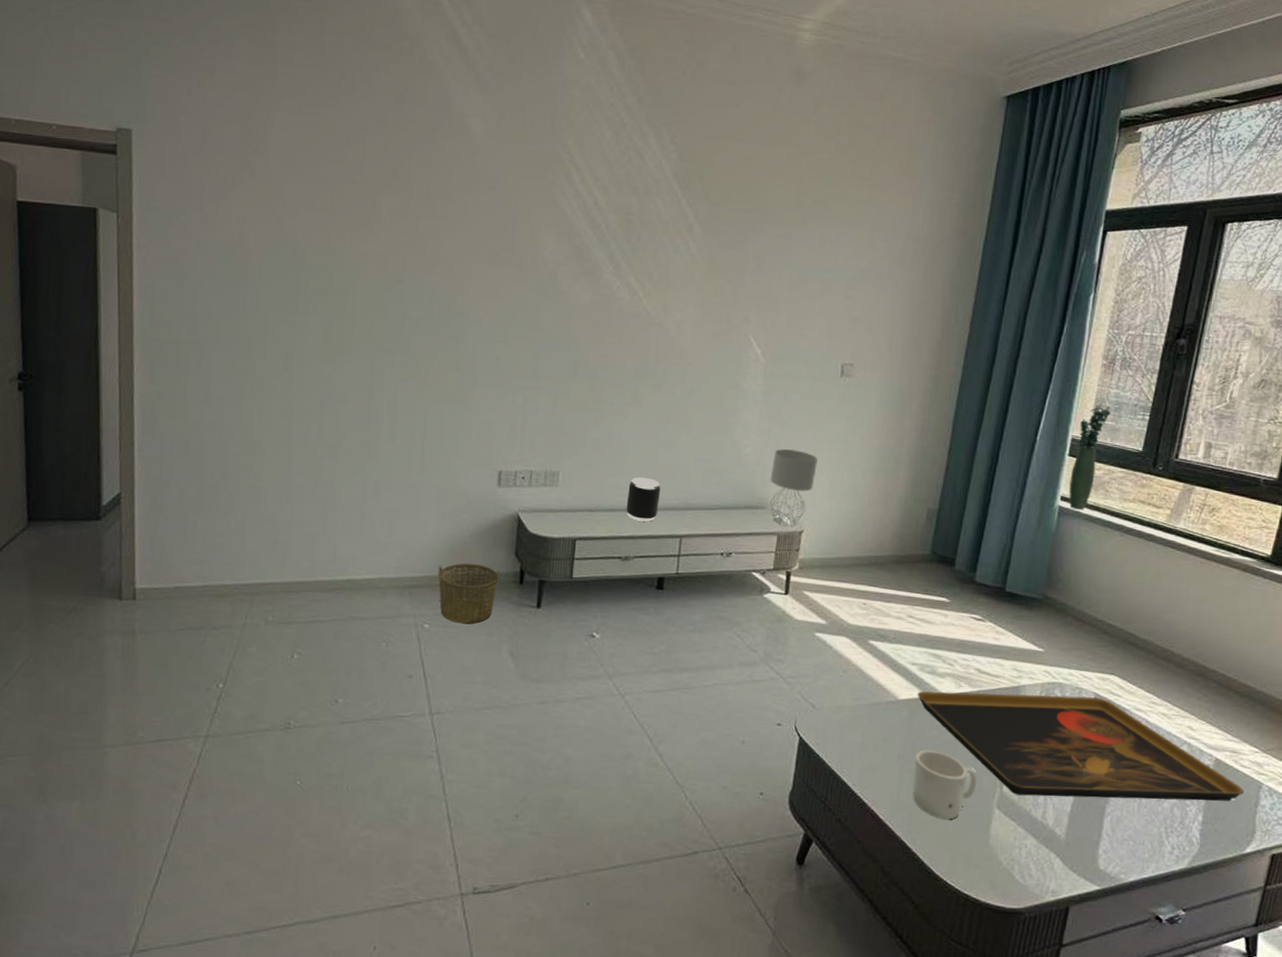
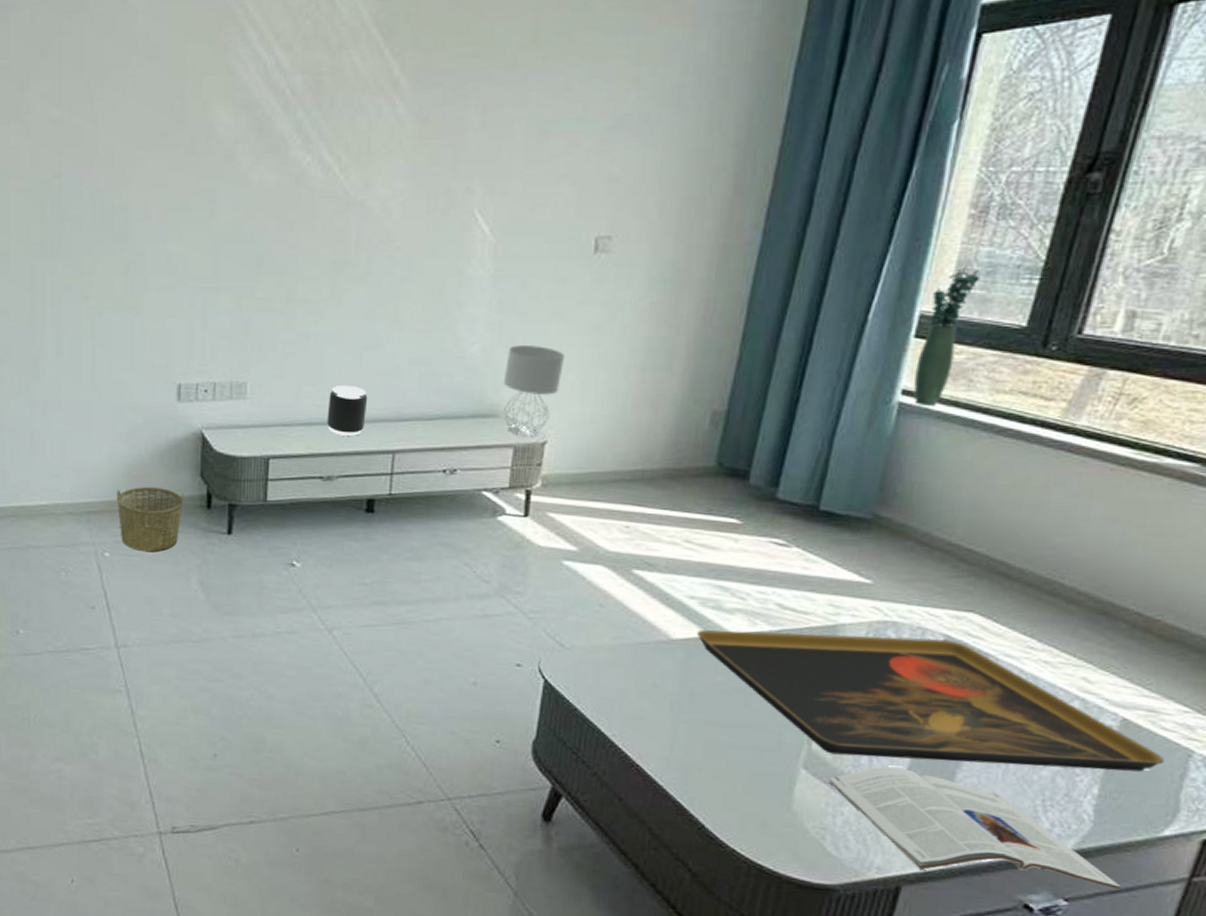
mug: present [912,750,977,820] -> none [690,697,777,779]
magazine: none [1016,804,1220,900] -> present [828,766,1121,890]

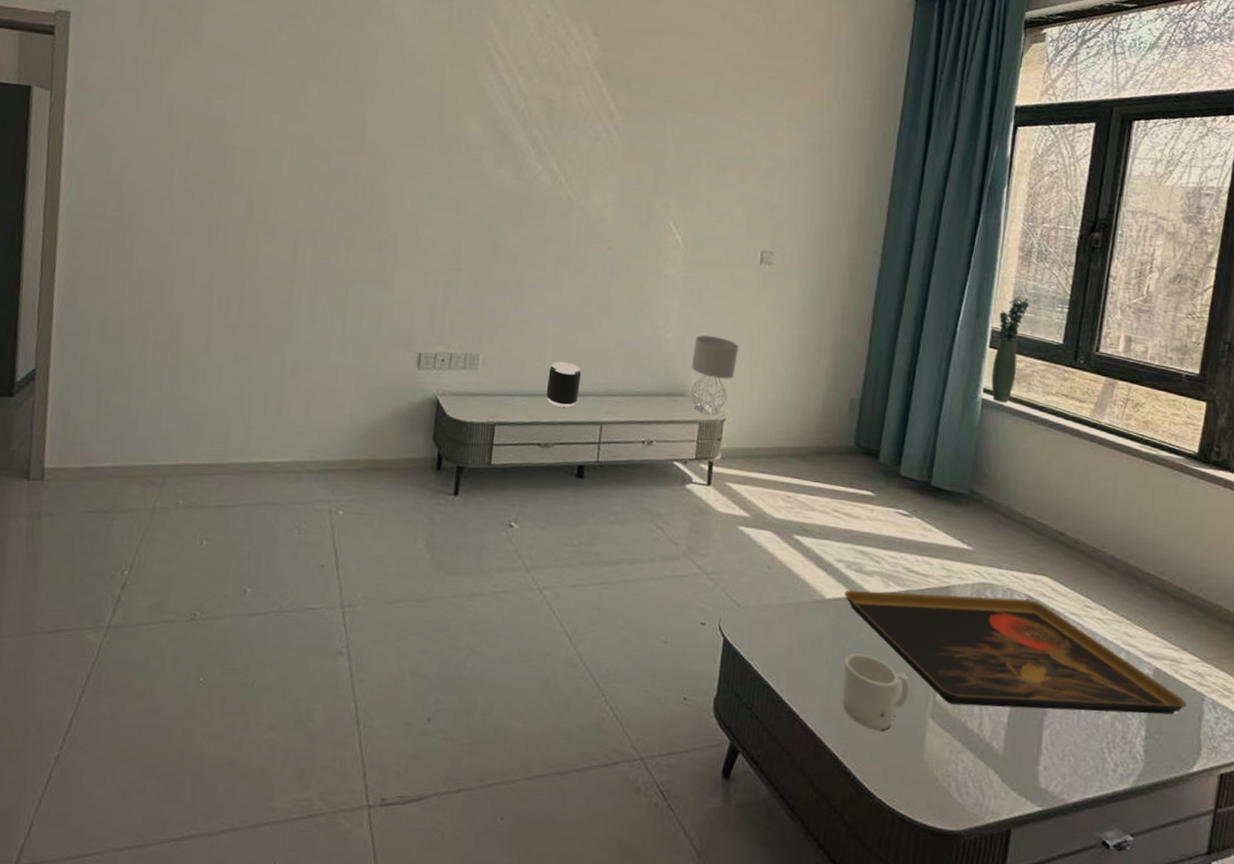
basket: present [116,486,184,552] -> none [354,447,417,511]
mug: none [690,697,777,779] -> present [842,653,909,730]
magazine: present [828,766,1121,890] -> none [950,715,1169,824]

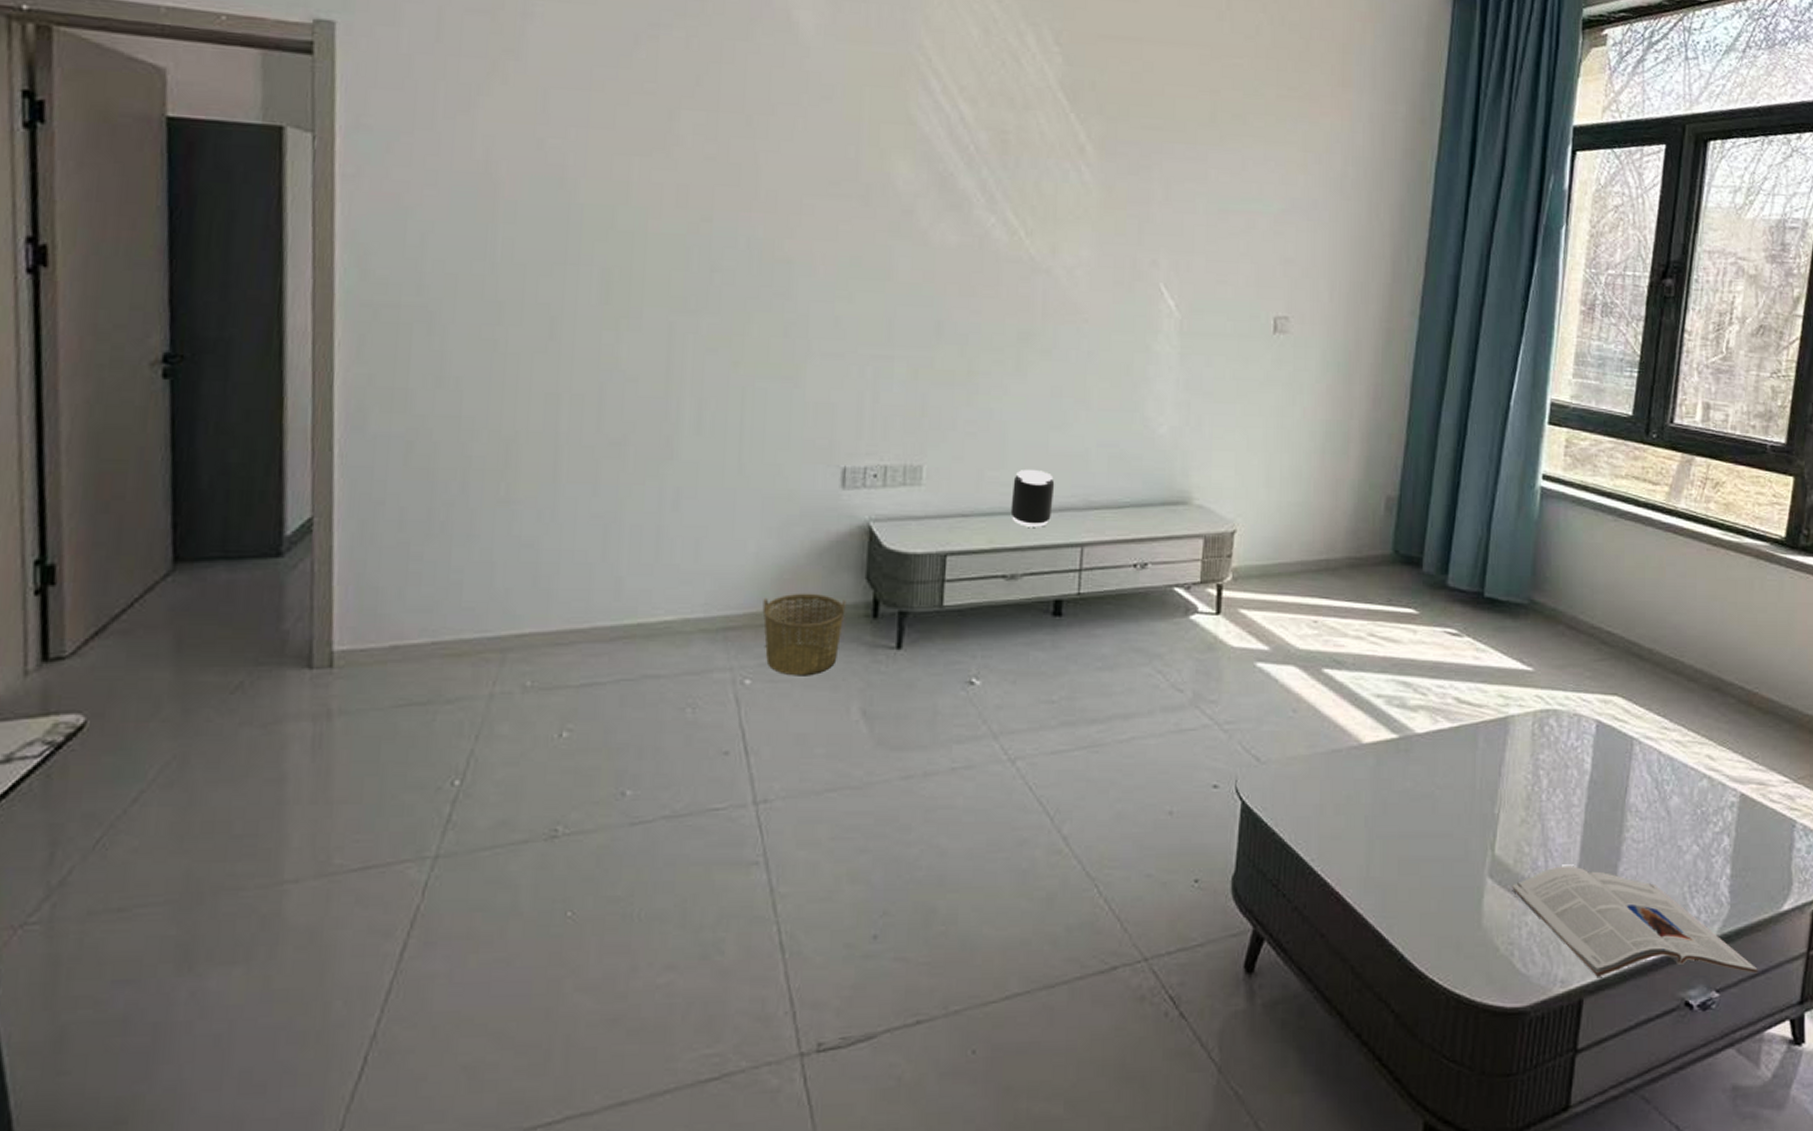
basket: none [354,447,417,511] -> present [762,593,846,676]
table lamp: present [691,335,738,415] -> none [1192,426,1250,526]
mug: present [842,653,909,730] -> none [1385,807,1463,897]
decorative tray: present [844,590,1186,715] -> none [1385,726,1775,858]
magazine: none [950,715,1169,824] -> present [1512,866,1758,977]
vase: present [991,295,1030,404] -> none [1552,359,1594,492]

